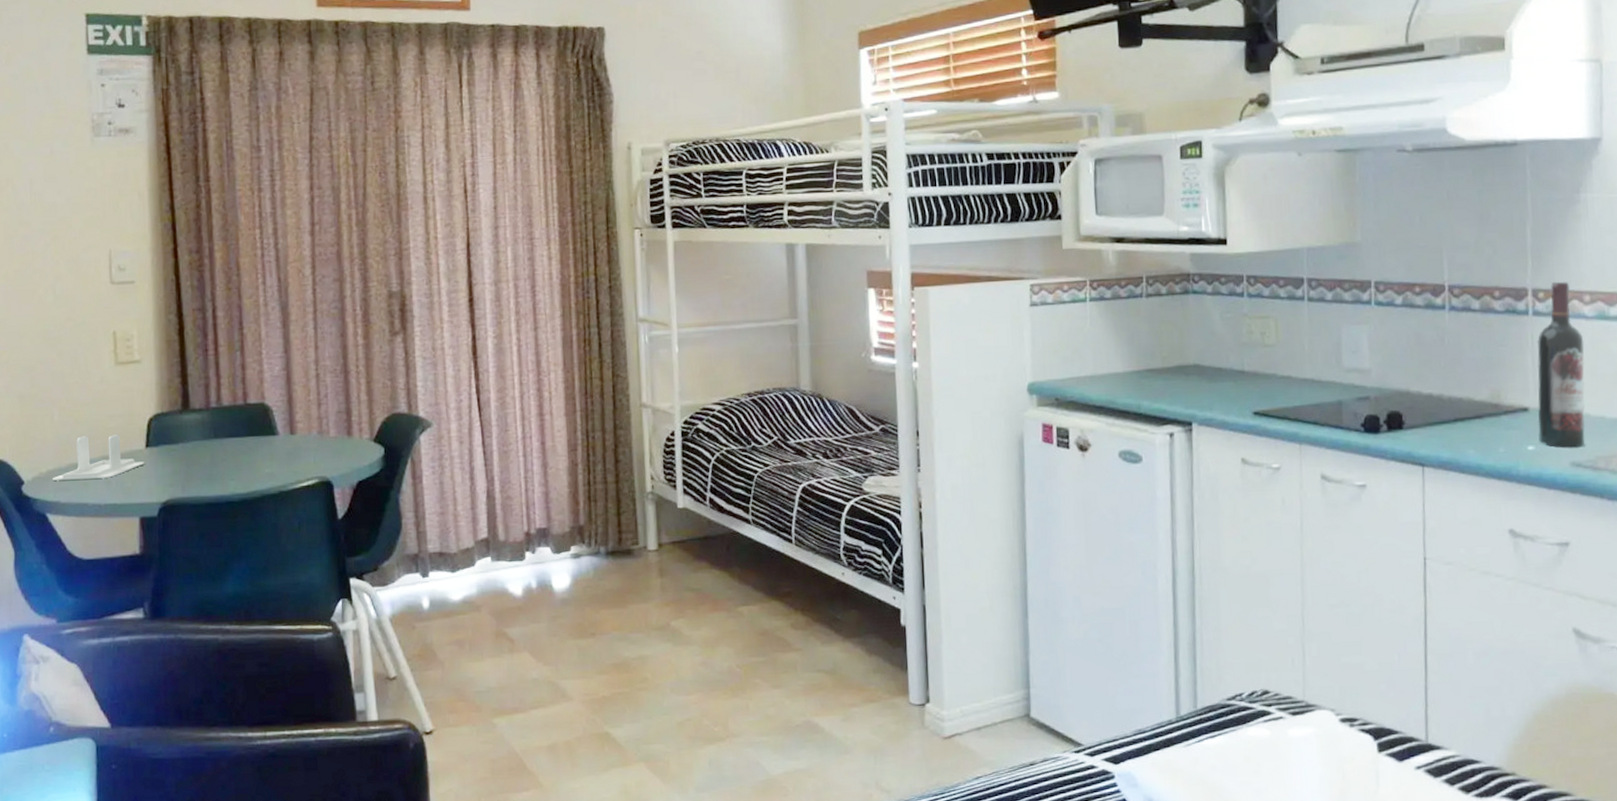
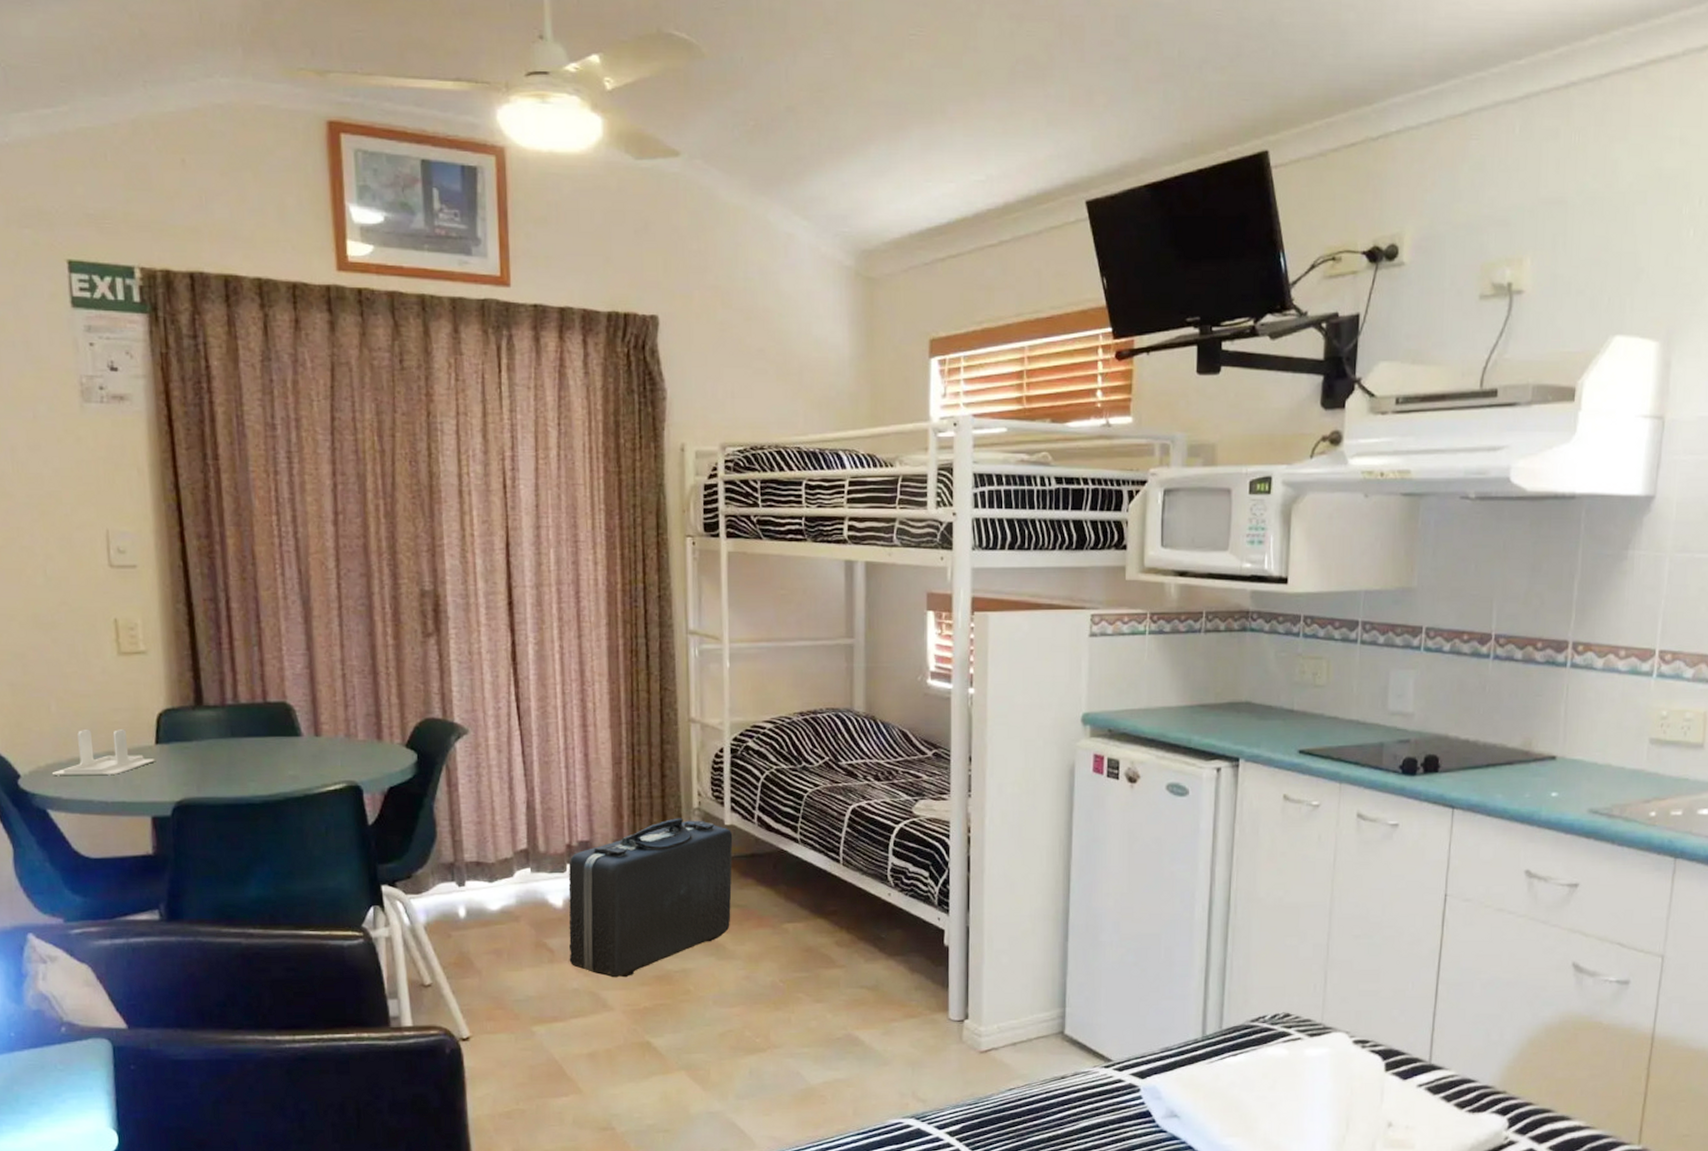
suitcase: none [527,502,686,667] -> present [568,818,733,978]
wine bottle: present [1536,281,1586,448] -> none [1561,635,1615,796]

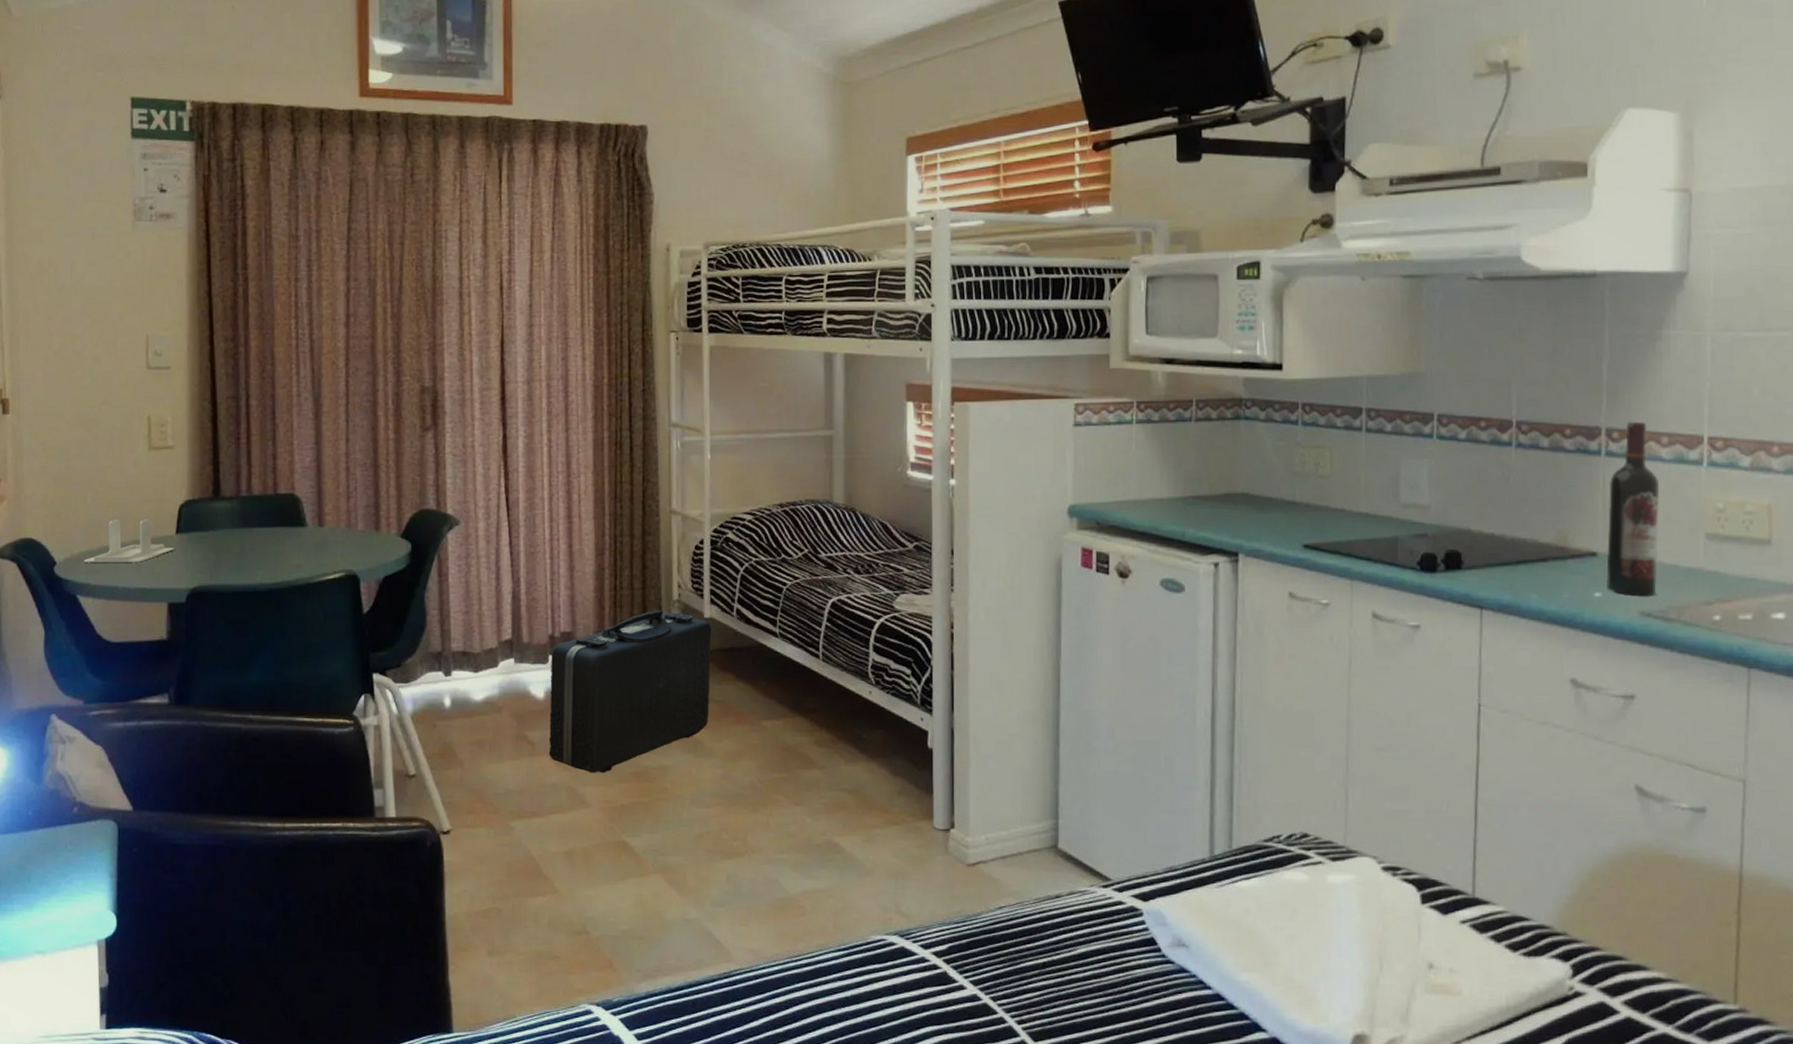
wine bottle: none [1561,635,1615,796] -> present [1605,421,1660,597]

